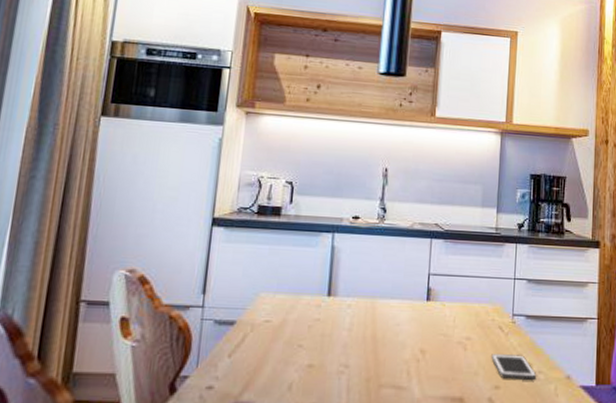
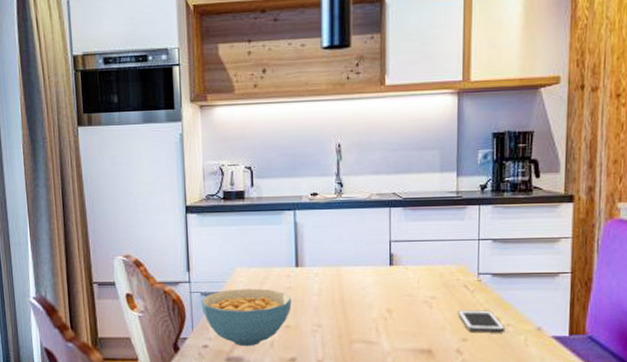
cereal bowl: none [212,318,319,390] -> present [201,288,292,347]

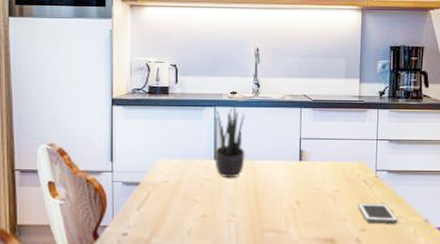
cereal bowl: present [201,288,292,347] -> none [122,179,209,235]
potted plant: none [296,206,330,286] -> present [214,103,246,178]

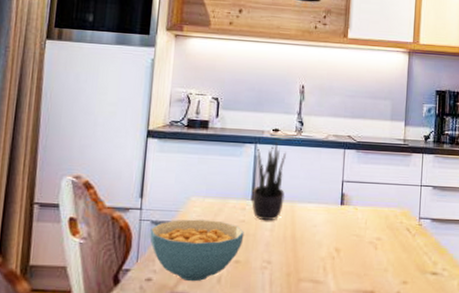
cereal bowl: none [122,179,209,235] -> present [150,219,244,282]
cell phone: present [357,203,398,223] -> none [399,253,441,276]

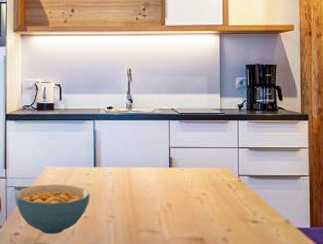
potted plant: present [251,141,286,221] -> none [94,117,122,183]

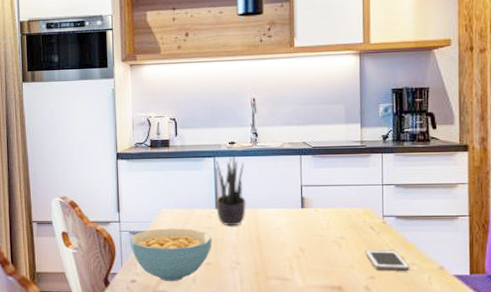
potted plant: none [94,117,122,183] -> present [216,153,247,227]
cell phone: none [223,205,261,224] -> present [365,250,410,271]

